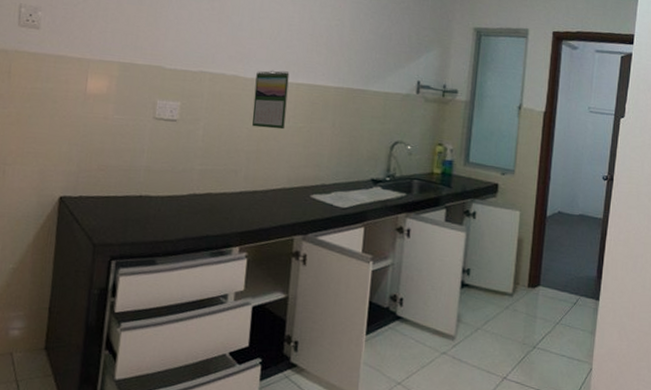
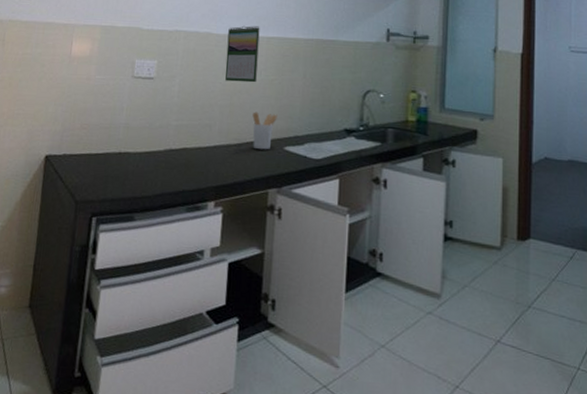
utensil holder: none [279,159,305,198] -> present [252,111,278,150]

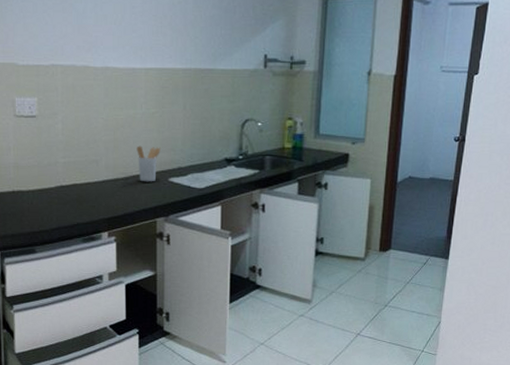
calendar: present [225,25,260,83] -> none [105,57,139,117]

